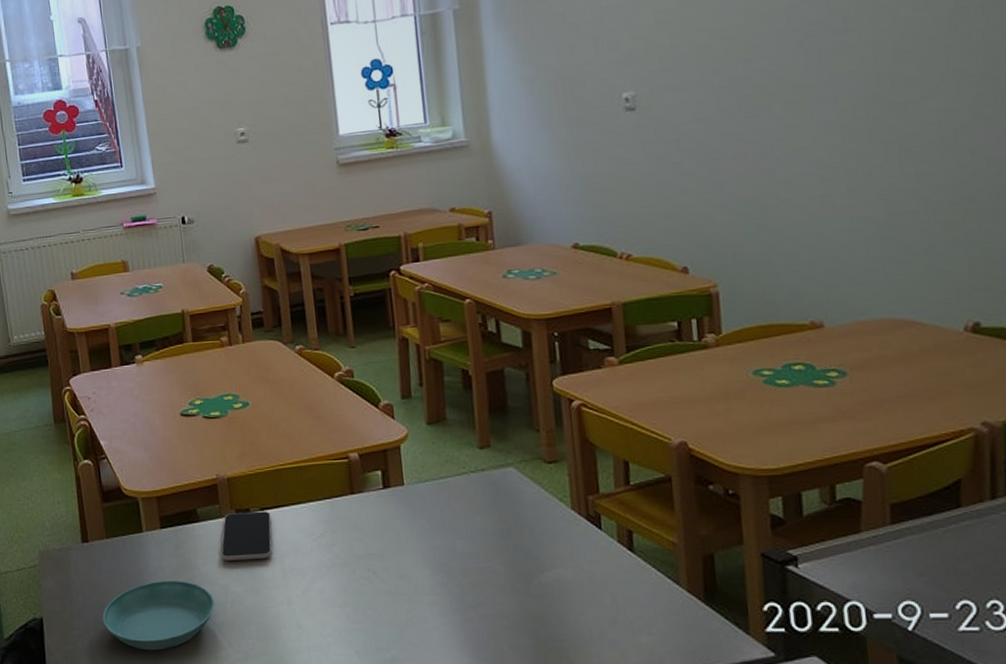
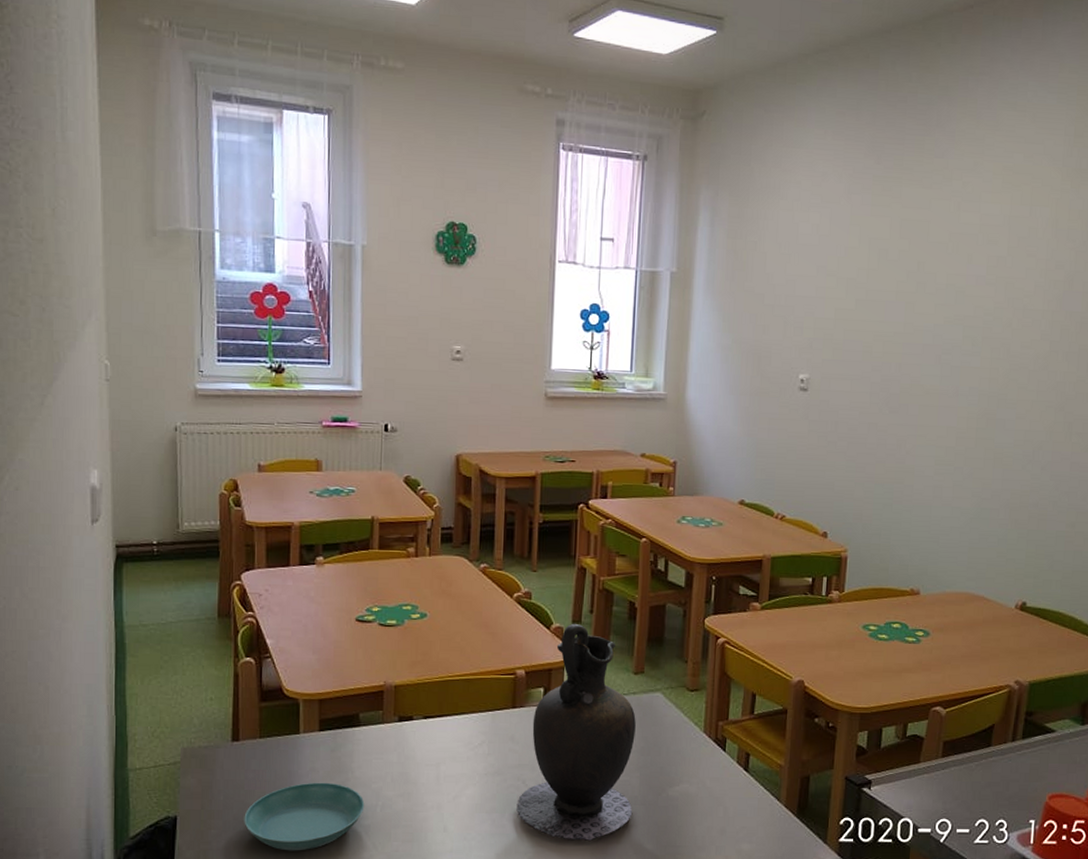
smartphone: present [221,511,273,561] -> none [378,719,433,766]
pitcher: none [370,398,501,635] -> present [516,623,636,841]

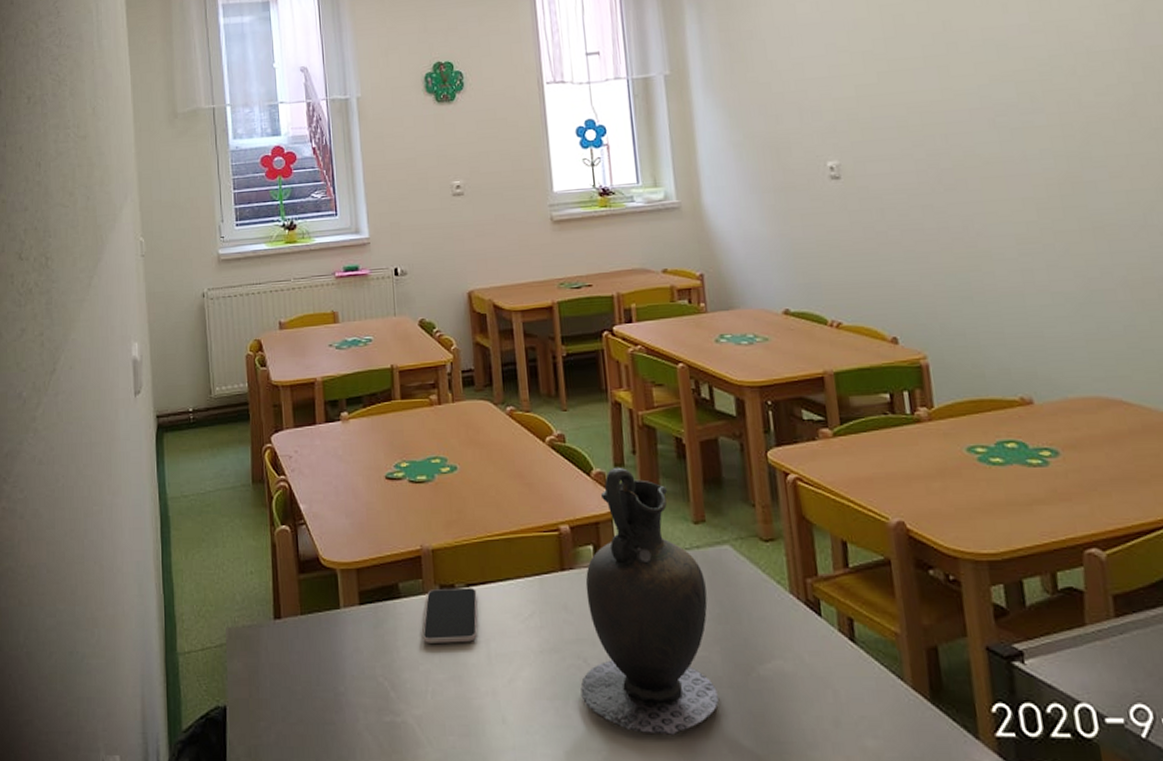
saucer: present [244,782,365,851] -> none [291,664,414,747]
smartphone: none [378,719,433,766] -> present [422,587,478,643]

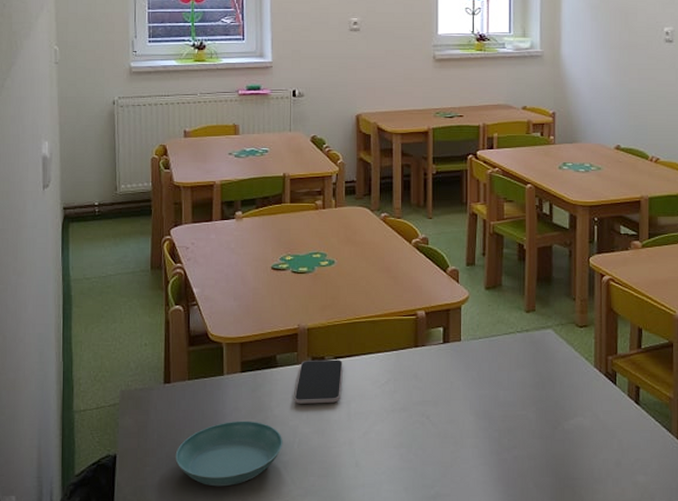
saucer: none [291,664,414,747] -> present [175,421,283,487]
pitcher: present [580,467,719,735] -> none [422,265,530,474]

